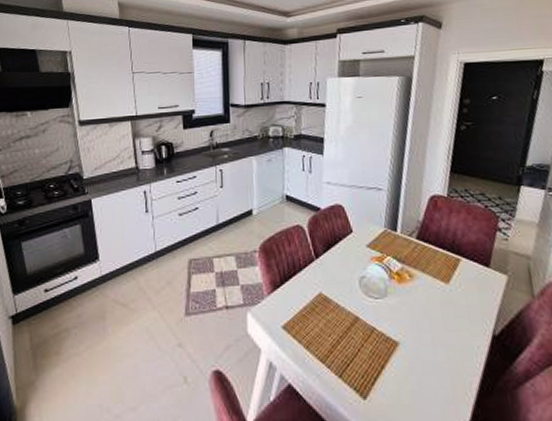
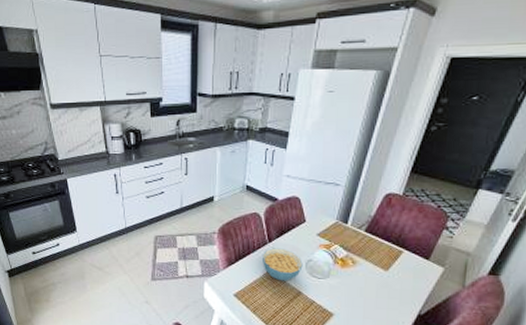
cereal bowl: none [311,264,356,305] -> present [263,248,303,281]

